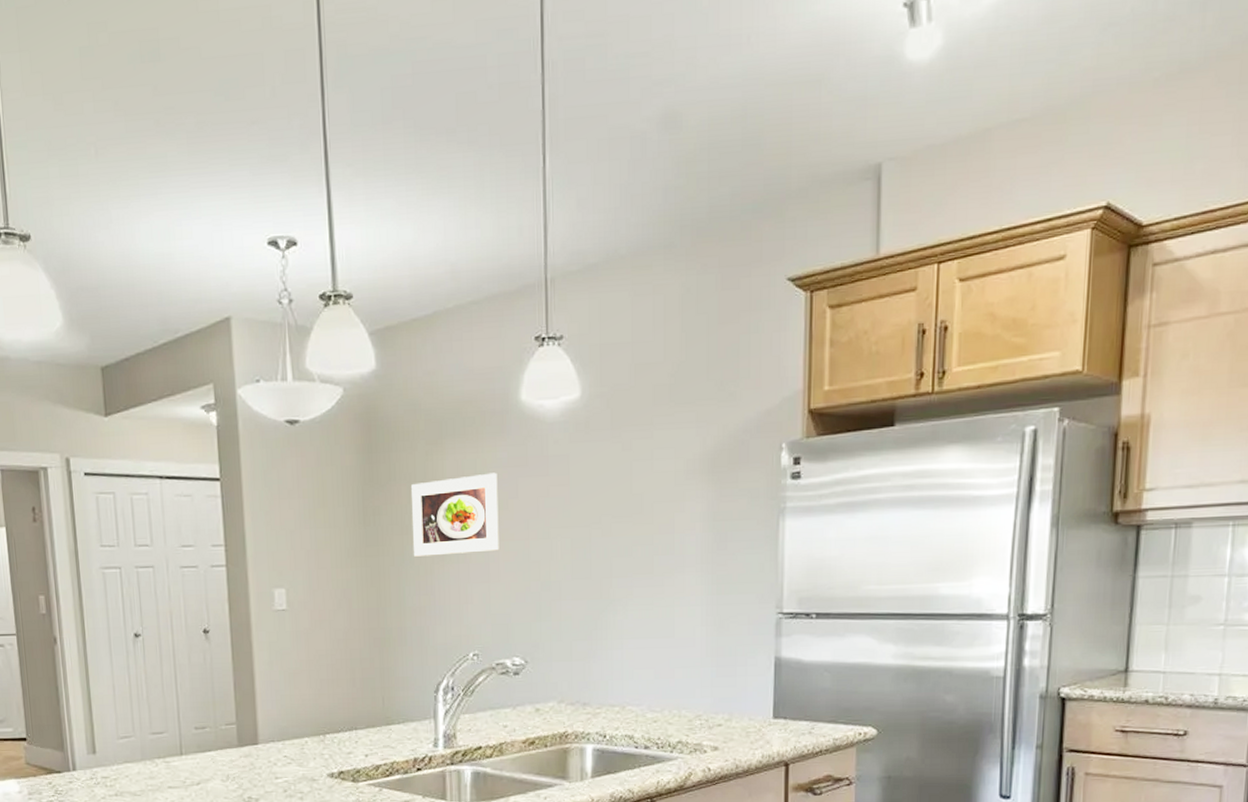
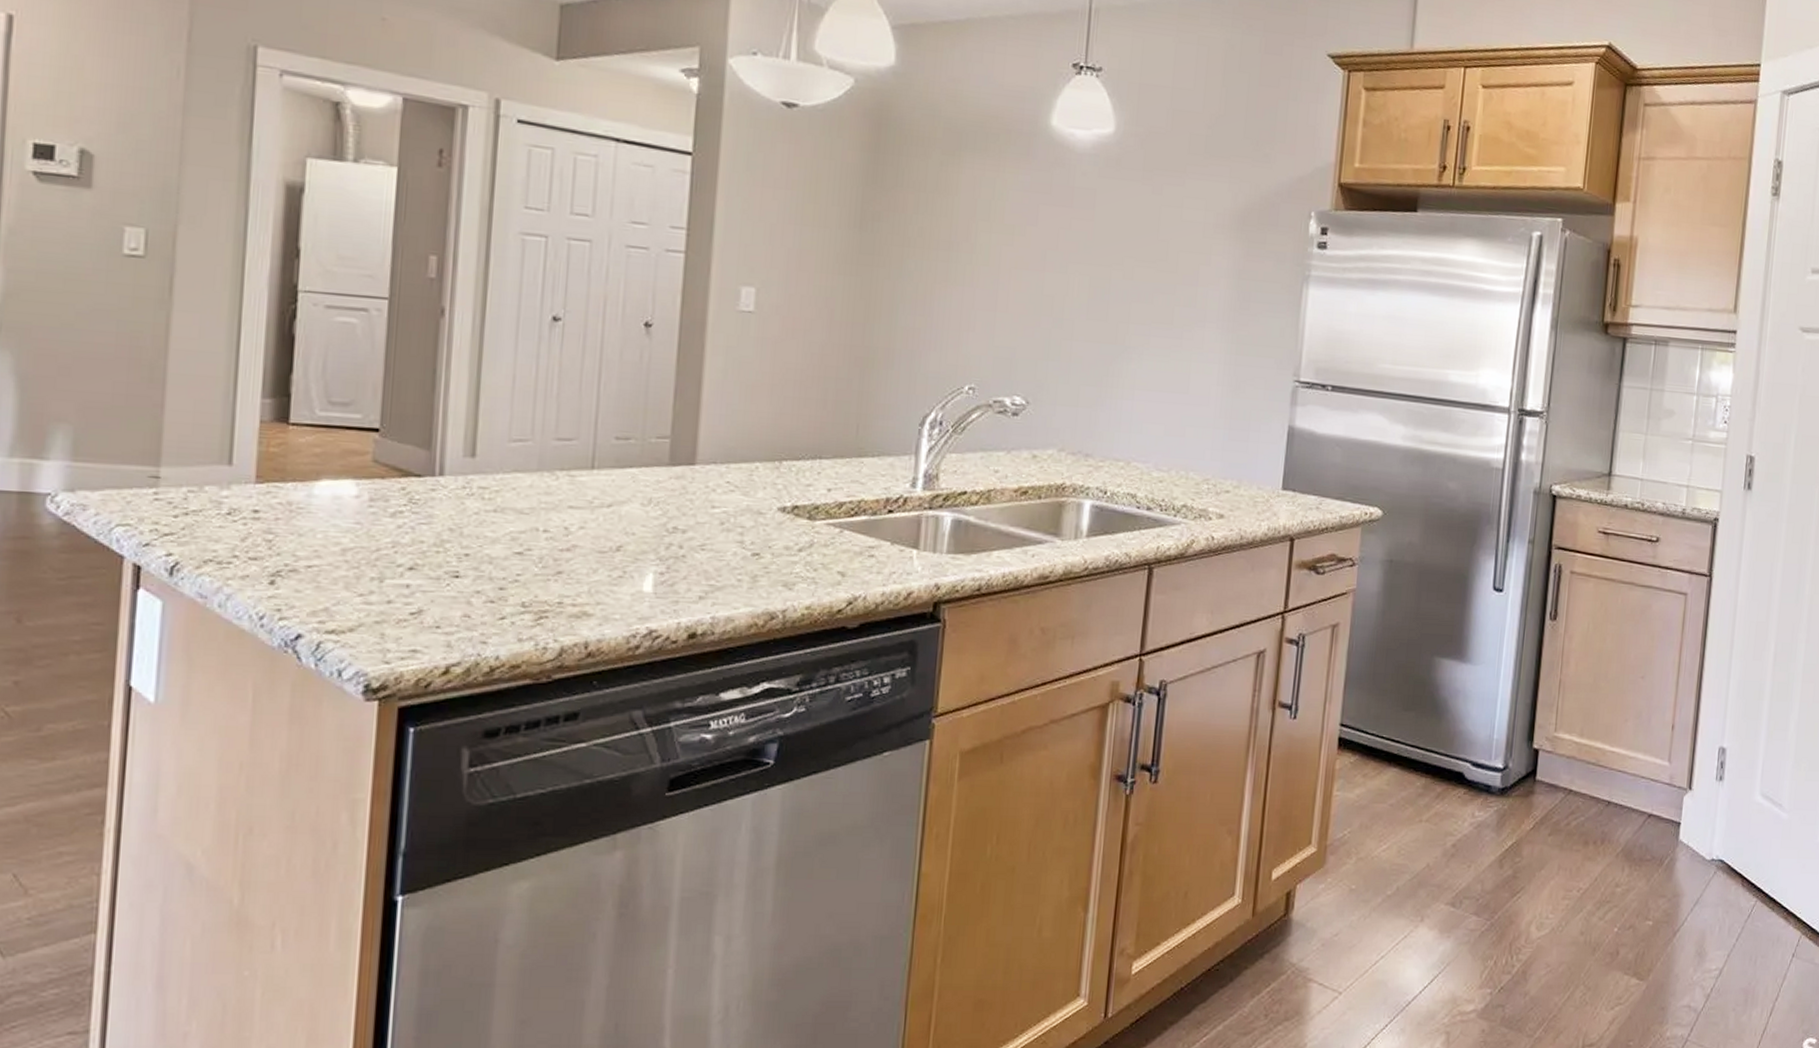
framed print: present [410,472,499,557] -> none [913,193,1018,279]

